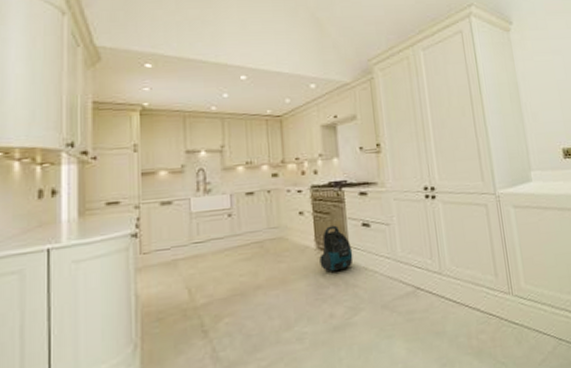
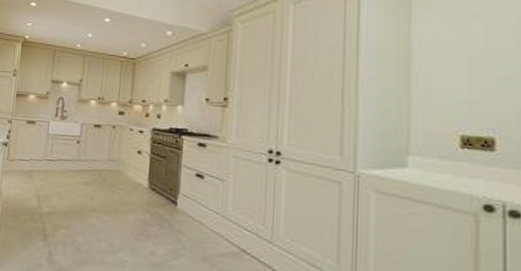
vacuum cleaner: present [319,225,353,272] -> none [149,169,183,215]

